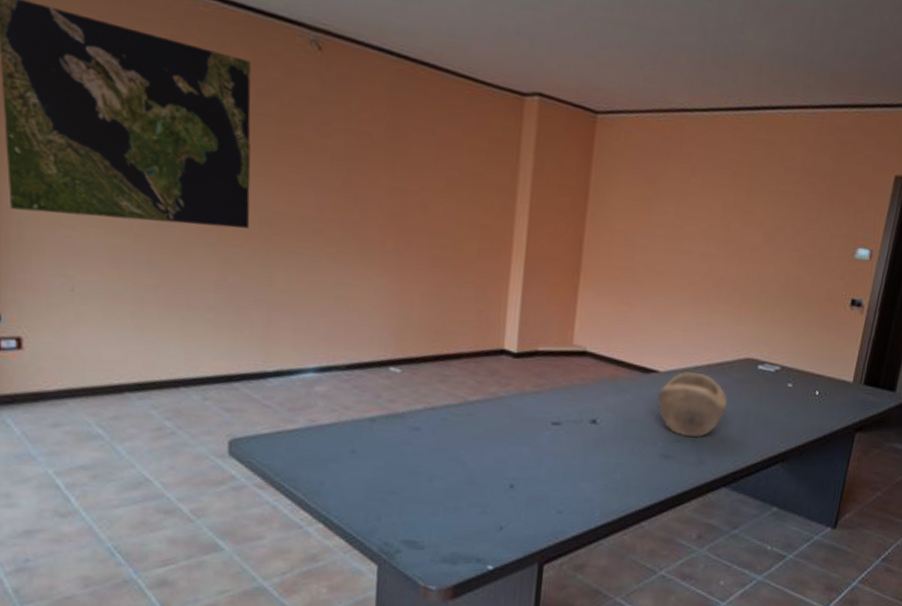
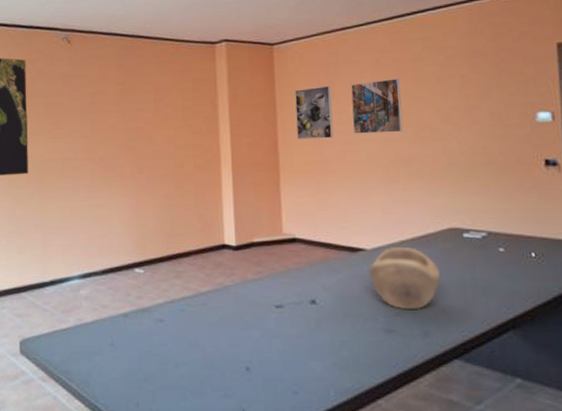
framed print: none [607,176,655,243] -> present [295,85,334,140]
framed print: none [670,181,732,248] -> present [351,78,403,134]

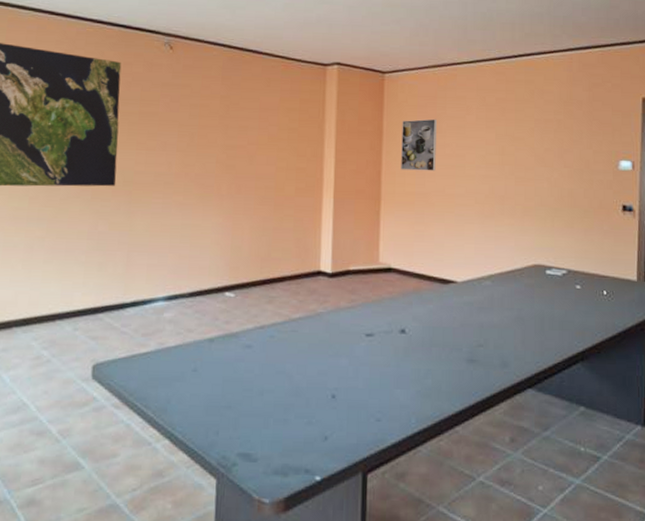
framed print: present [351,78,403,134] -> none [454,117,501,170]
decorative bowl: present [368,247,441,310] -> none [457,281,523,342]

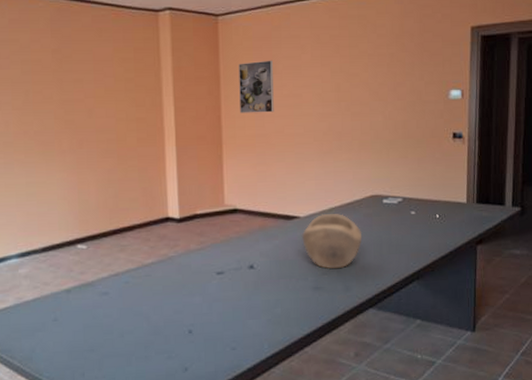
decorative bowl: none [457,281,523,342] -> present [301,214,363,270]

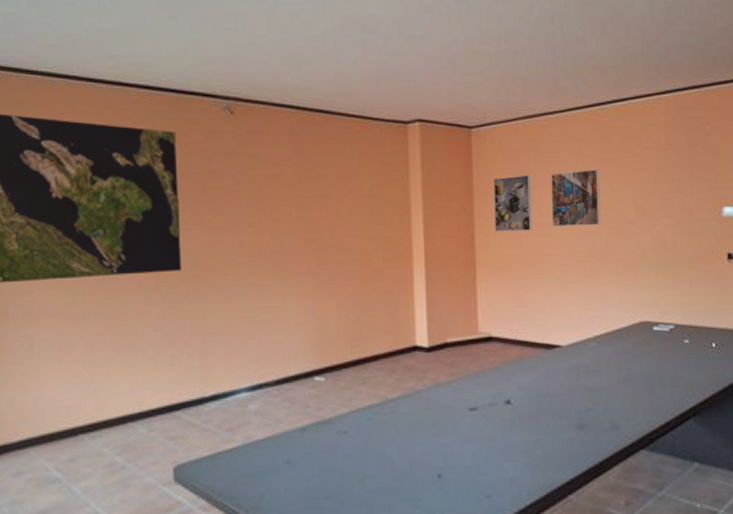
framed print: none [292,55,337,108] -> present [551,169,601,227]
decorative bowl: present [301,214,363,270] -> none [563,342,632,405]

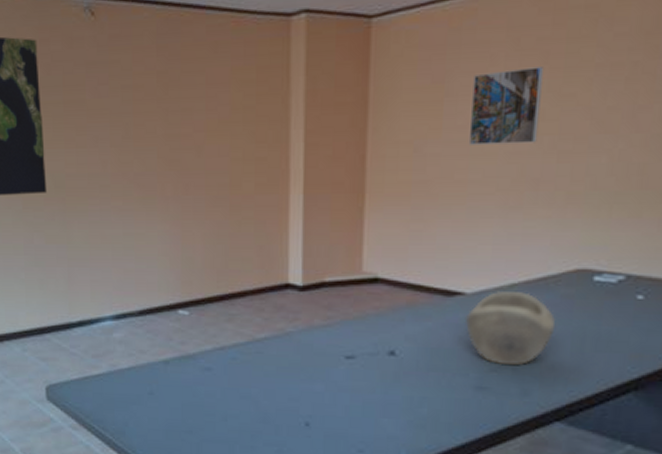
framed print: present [493,174,532,232] -> none [393,77,445,152]
decorative bowl: none [563,342,632,405] -> present [464,292,556,366]

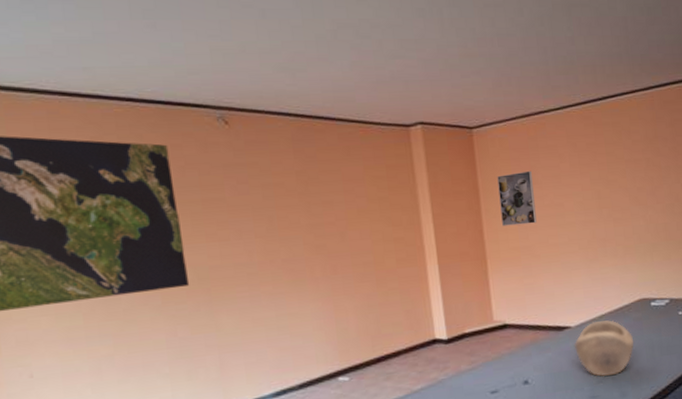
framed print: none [393,77,445,152] -> present [497,170,537,226]
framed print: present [468,67,543,145] -> none [551,162,599,218]

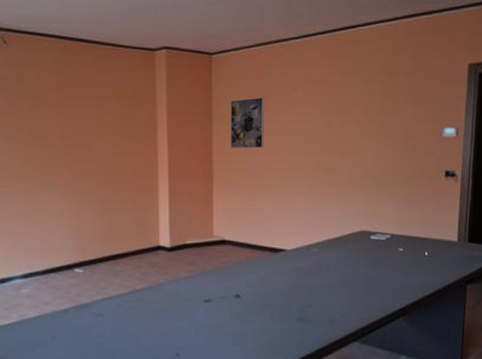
decorative bowl: present [573,320,634,377] -> none [287,248,349,302]

